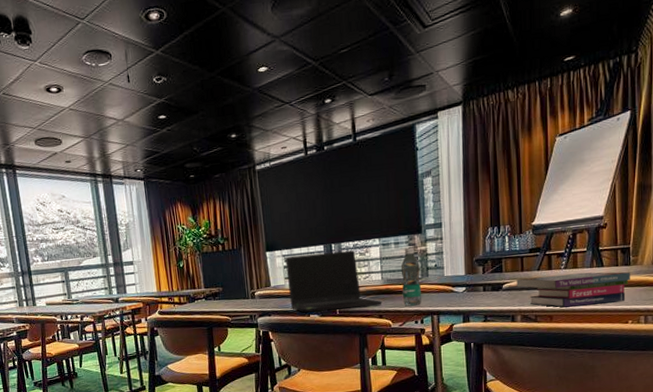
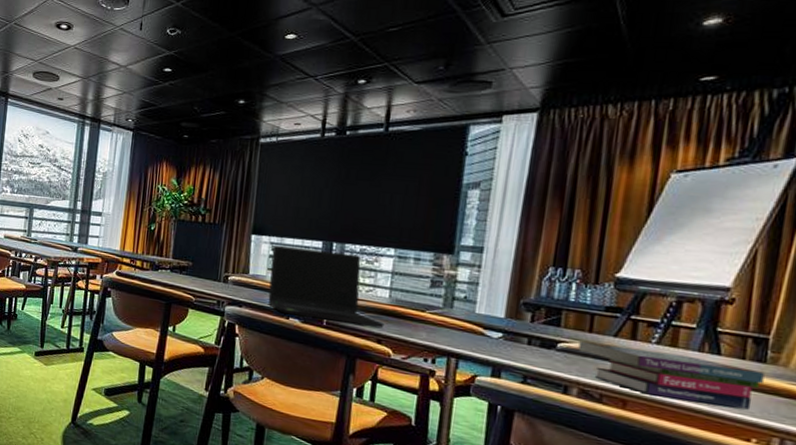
bottle: present [400,247,422,307] -> none [412,267,444,341]

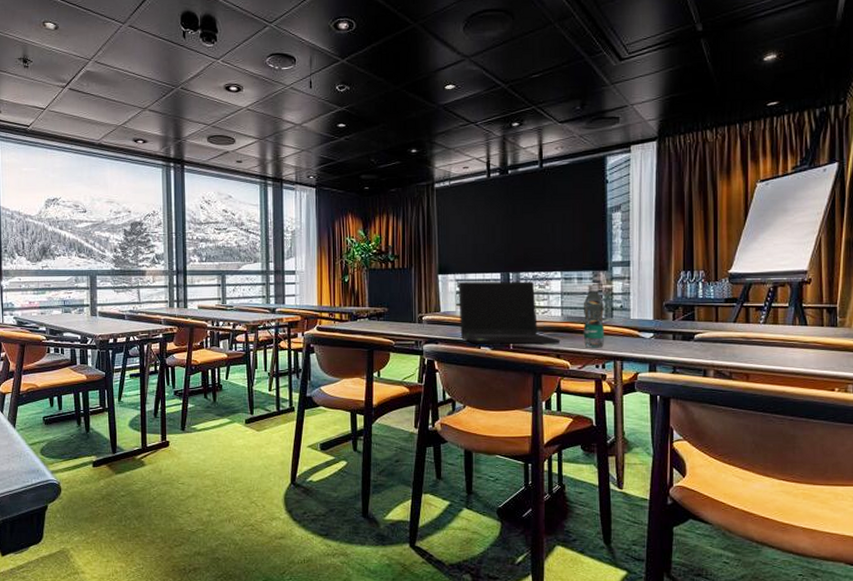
bottle: none [412,267,444,341] -> present [583,284,605,349]
books: present [578,341,765,410] -> none [710,329,837,366]

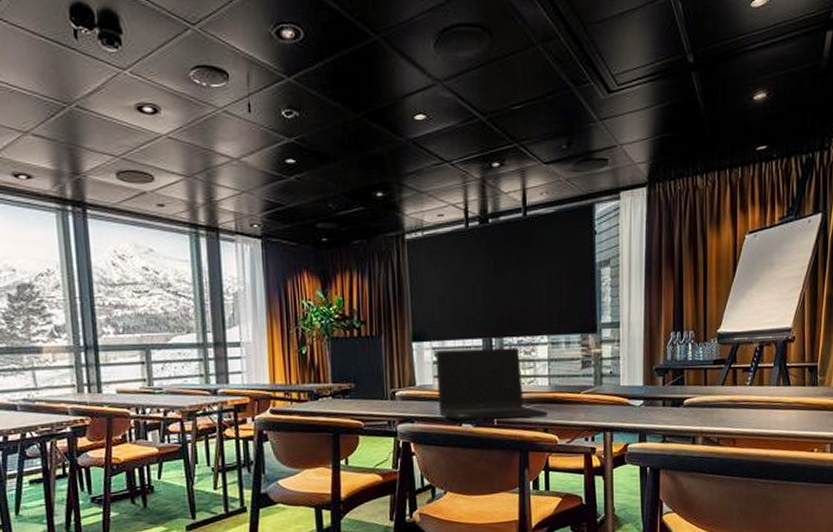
bottle: present [583,284,605,349] -> none [571,348,594,420]

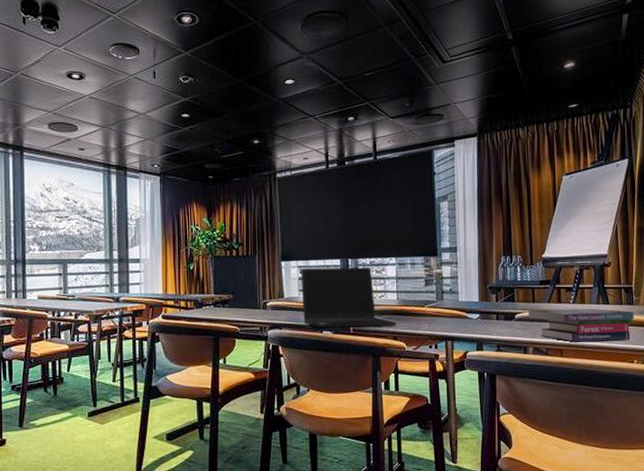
books: none [699,391,817,430] -> present [528,308,634,342]

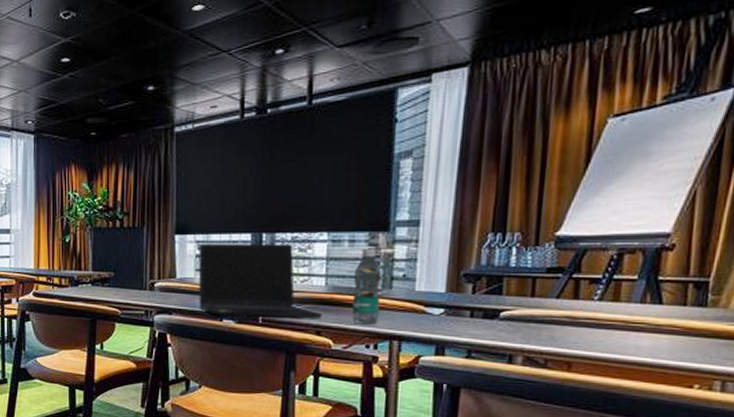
bottle: none [416,269,437,330] -> present [351,248,381,326]
books: present [528,308,634,342] -> none [521,307,706,356]

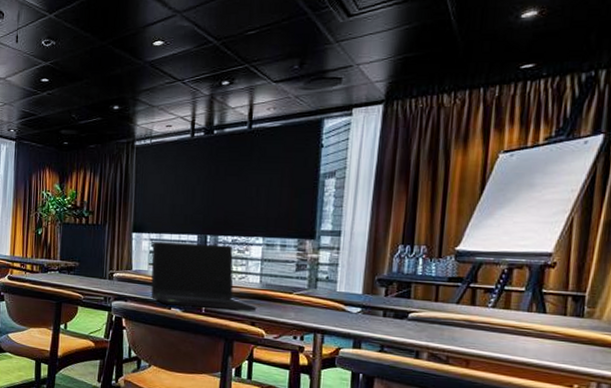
bottle: present [351,248,381,326] -> none [281,252,308,320]

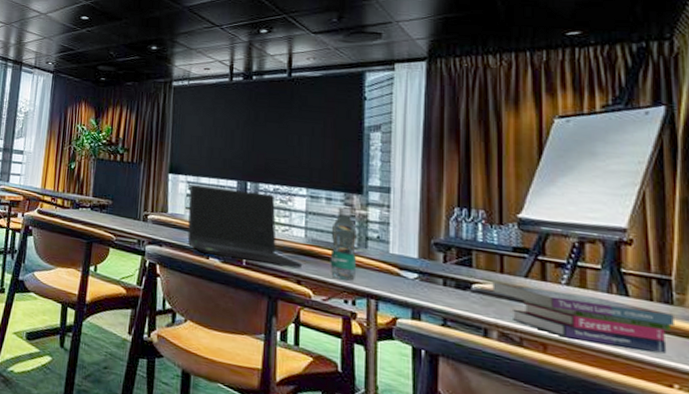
bottle: none [281,252,308,320] -> present [330,207,357,282]
books: none [426,310,583,360] -> present [492,282,674,354]

